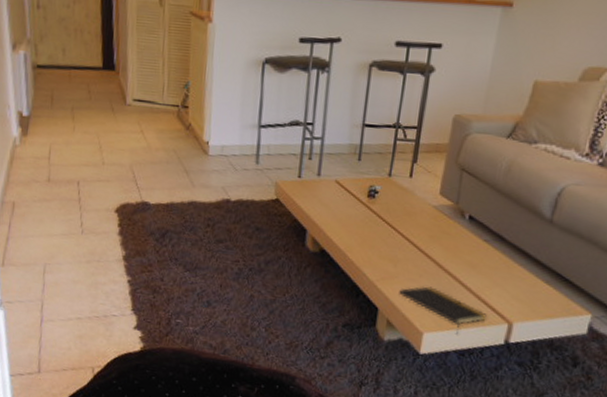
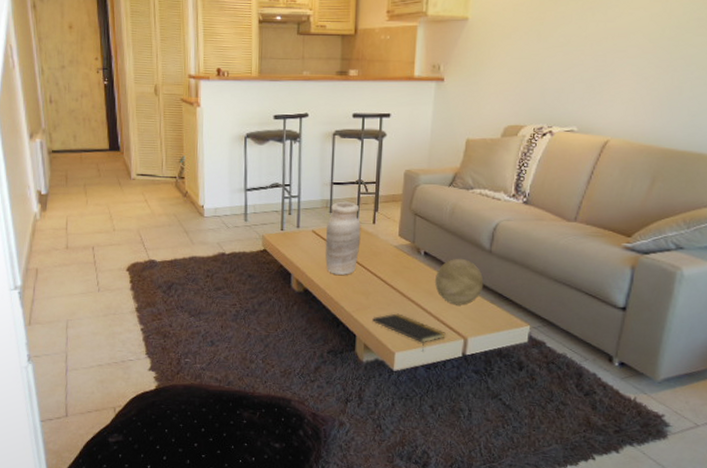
vase: none [349,147,395,236] -> present [325,201,361,275]
decorative ball: none [479,226,540,284] -> present [435,258,484,306]

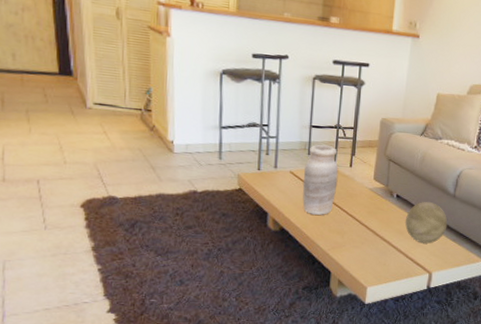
notepad: present [372,313,446,351] -> none [347,251,413,285]

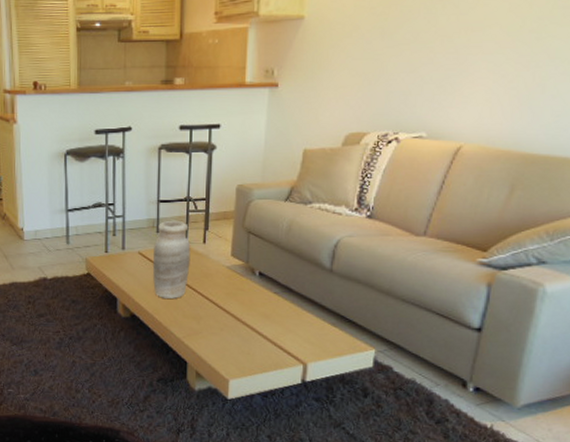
decorative ball: present [405,201,448,244] -> none [271,278,324,329]

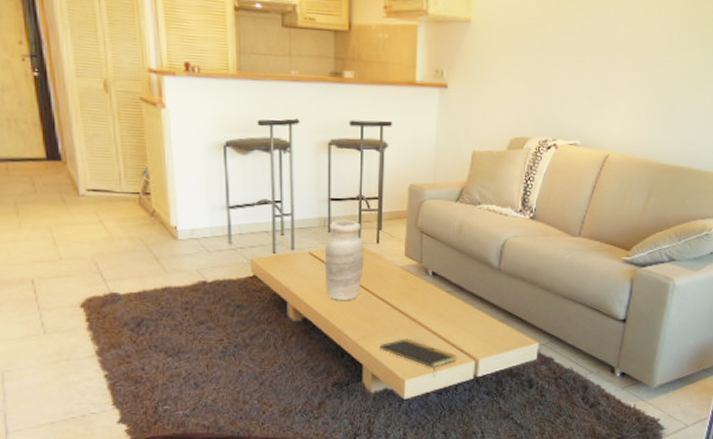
notepad: none [204,338,284,378] -> present [380,338,457,376]

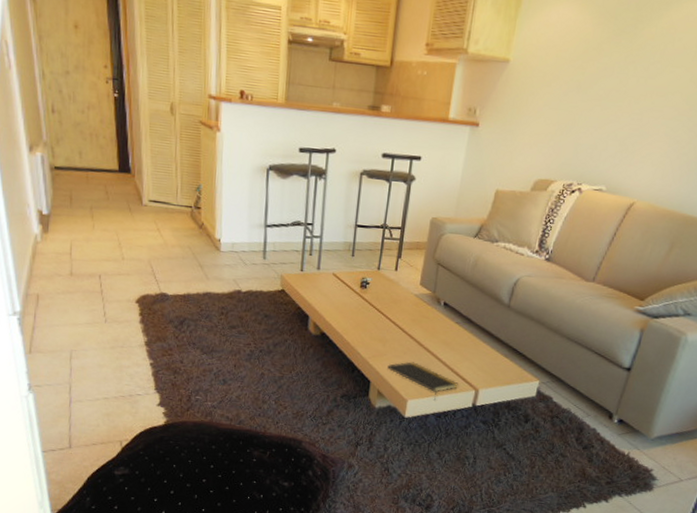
vase: present [326,219,364,300] -> none [344,245,383,321]

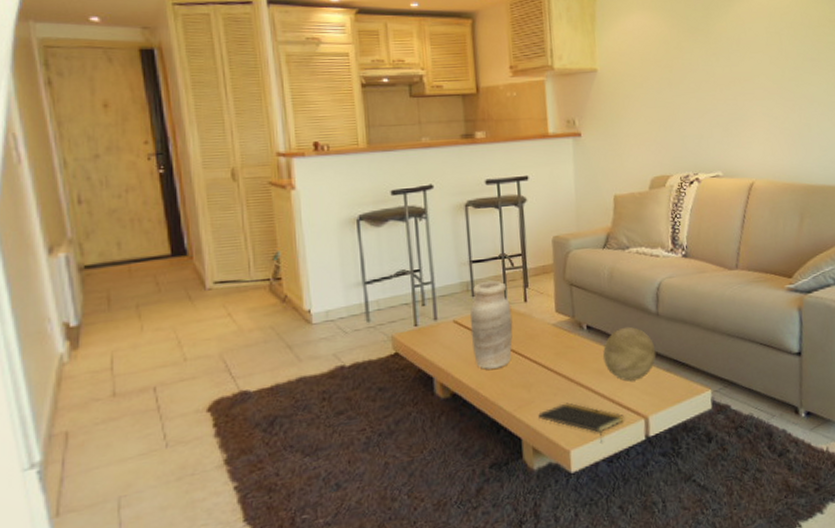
vase: none [344,245,383,321] -> present [470,280,513,370]
decorative ball: none [452,311,500,358] -> present [603,326,656,381]

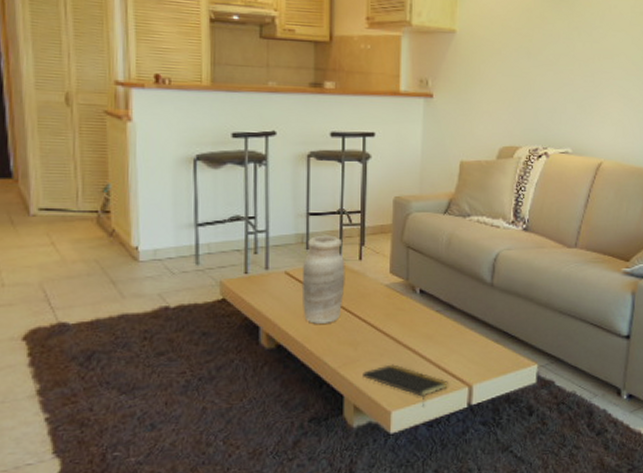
decorative ball: present [603,326,656,381] -> none [434,294,487,349]

